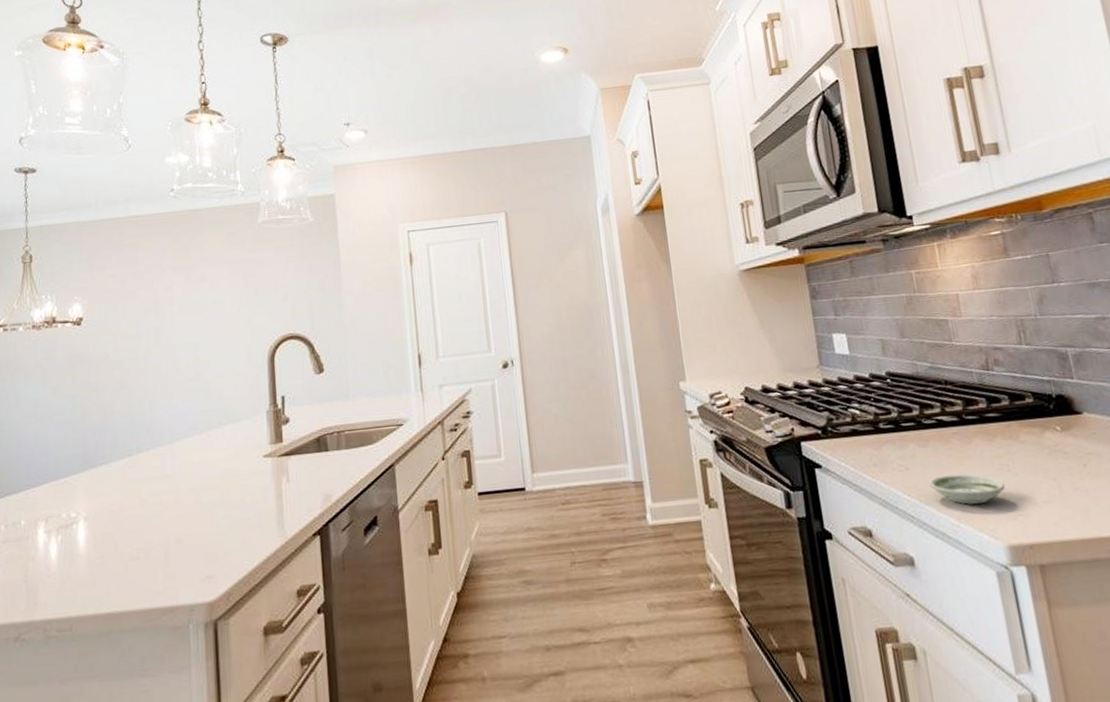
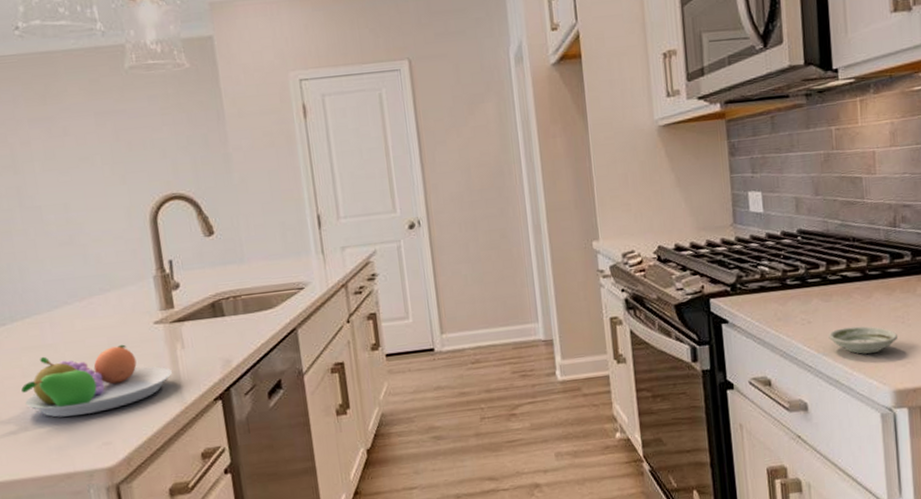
fruit bowl: none [138,477,276,549] -> present [21,344,172,418]

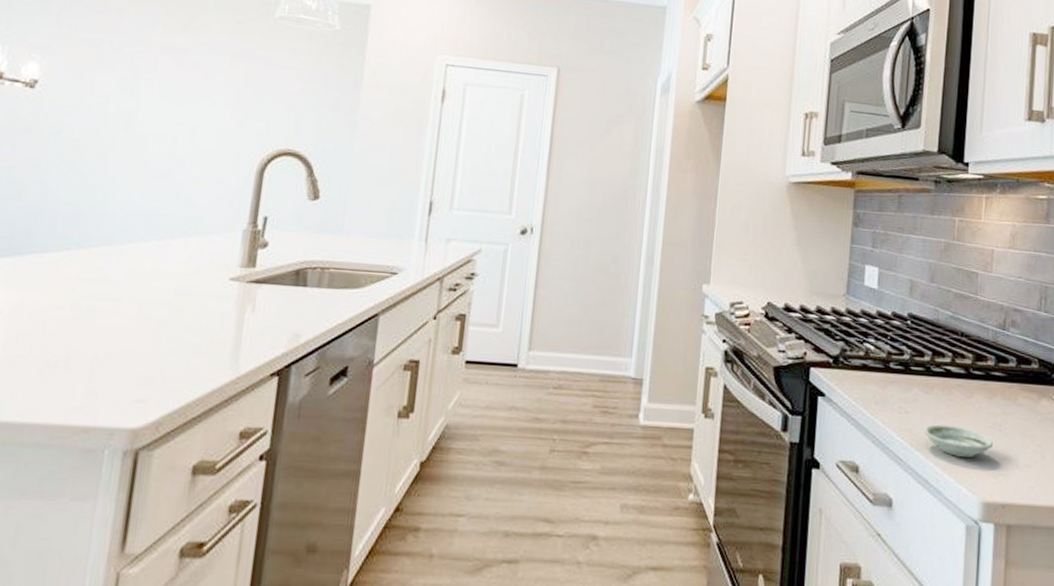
fruit bowl: present [21,344,172,418] -> none [63,291,234,365]

